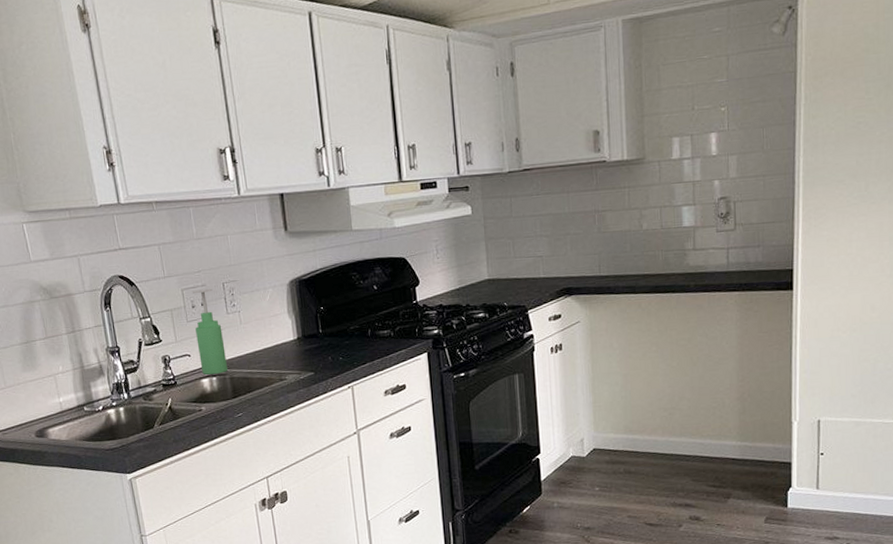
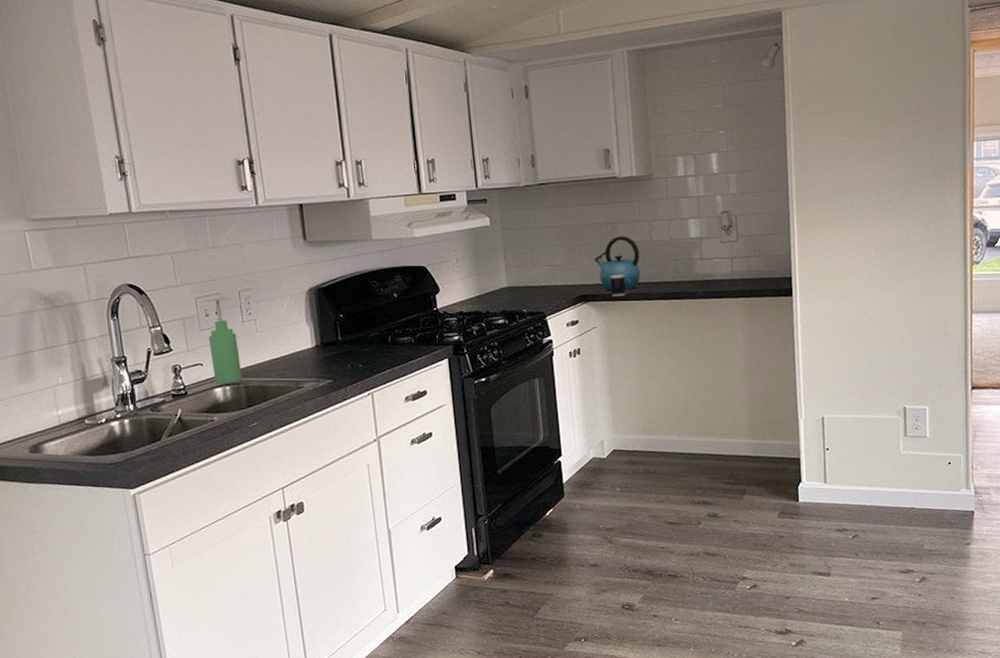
kettle: none [579,225,629,284] -> present [594,236,641,291]
mug: none [595,266,618,291] -> present [609,274,631,297]

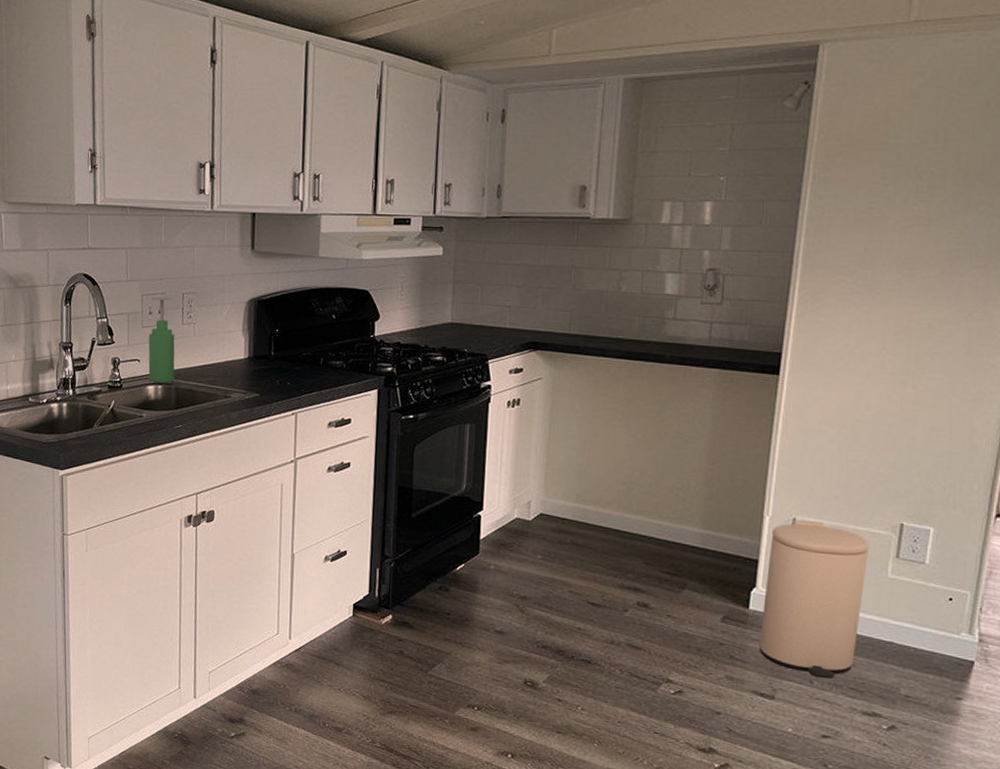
kettle: present [594,236,641,291] -> none [550,283,604,343]
mug: present [609,274,631,297] -> none [564,325,588,350]
pedal bin: none [807,417,887,550] -> present [759,520,870,679]

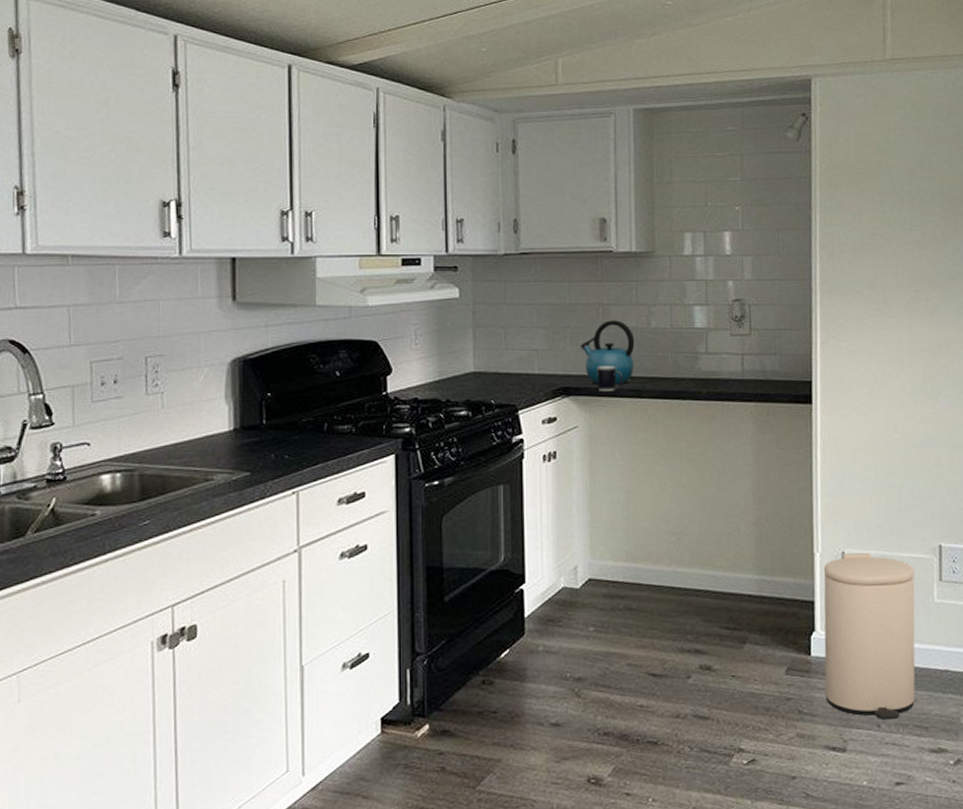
soap dispenser: present [148,297,175,383] -> none [101,363,139,469]
kettle: none [550,283,604,343] -> present [580,320,635,384]
mug: none [564,325,588,350] -> present [597,366,622,393]

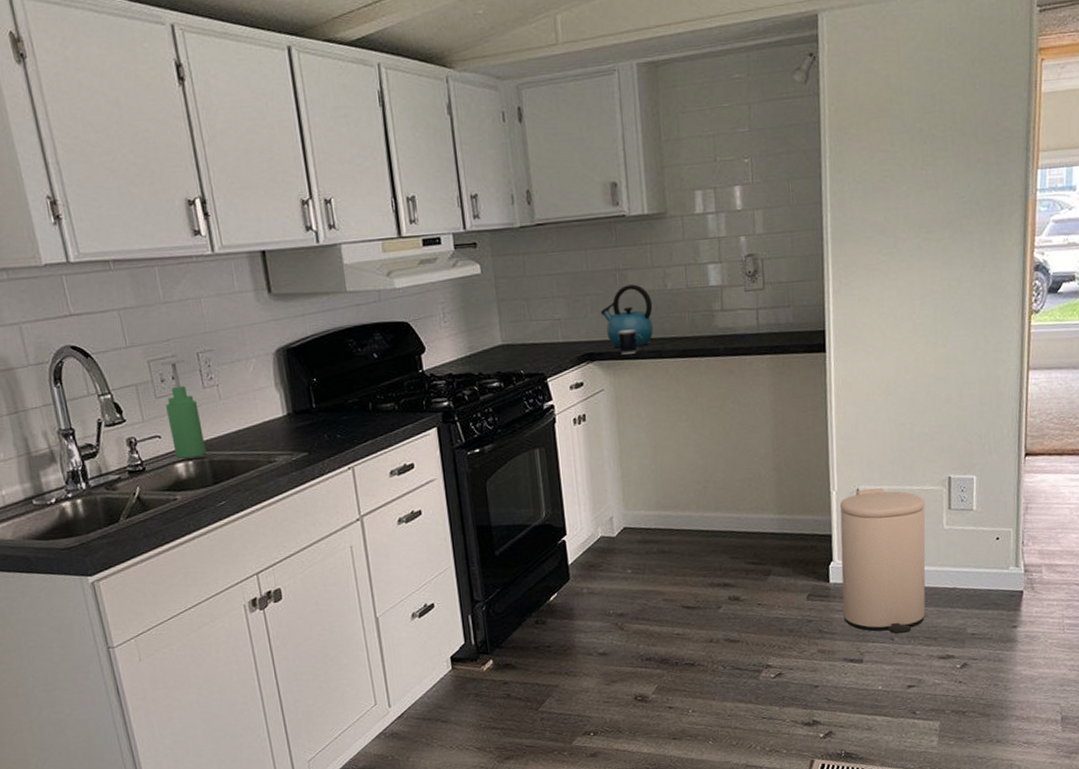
soap dispenser: none [101,363,139,469] -> present [160,359,207,459]

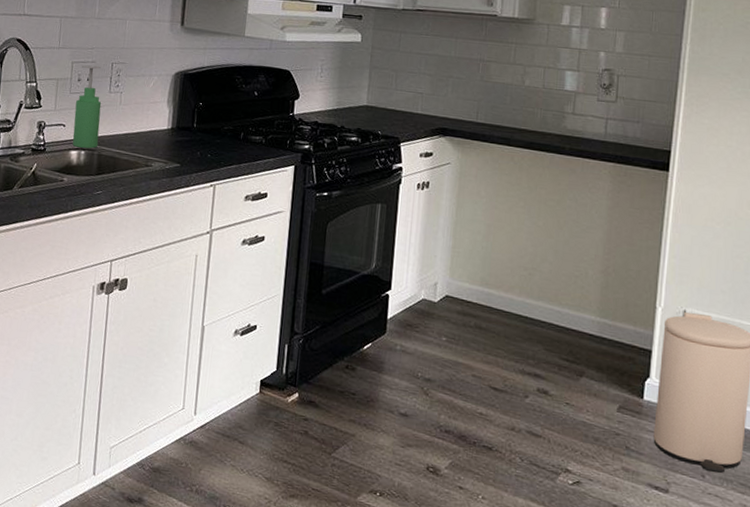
kettle: present [600,284,654,348] -> none [459,75,509,132]
mug: present [618,329,643,356] -> none [471,113,494,138]

